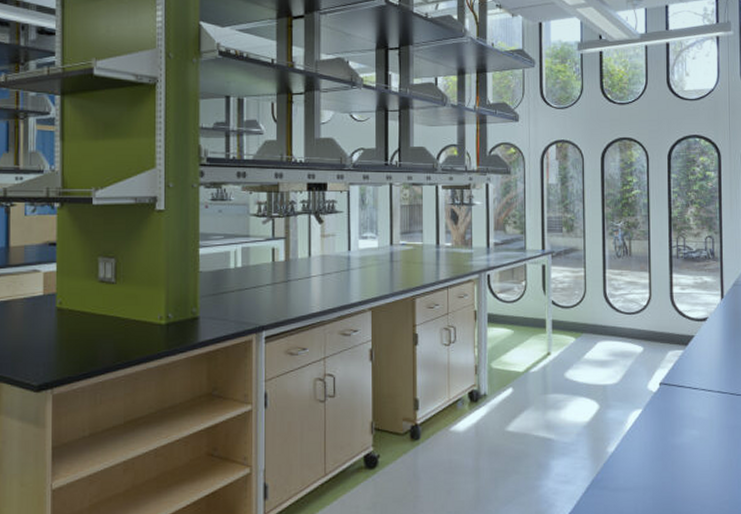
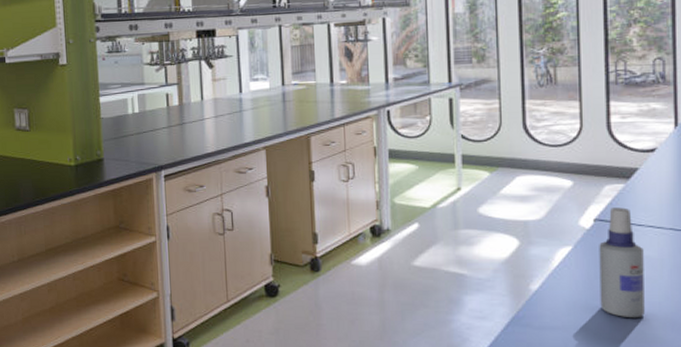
spray bottle: none [663,372,699,477] -> present [599,207,645,319]

